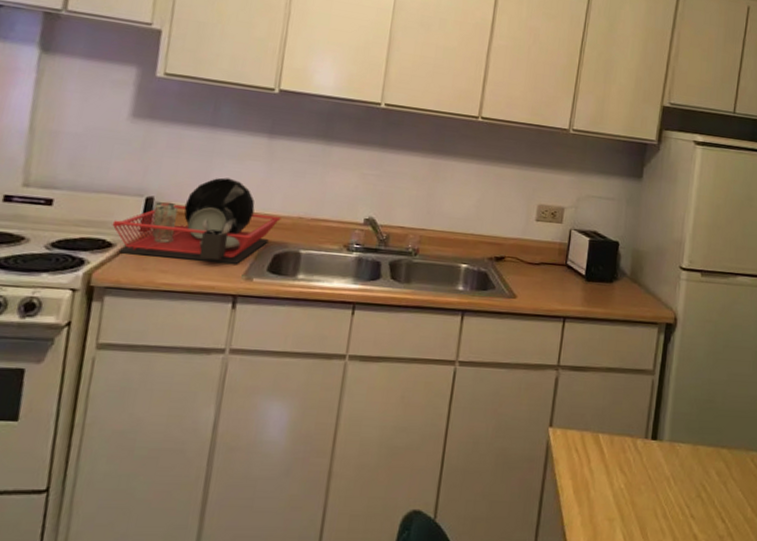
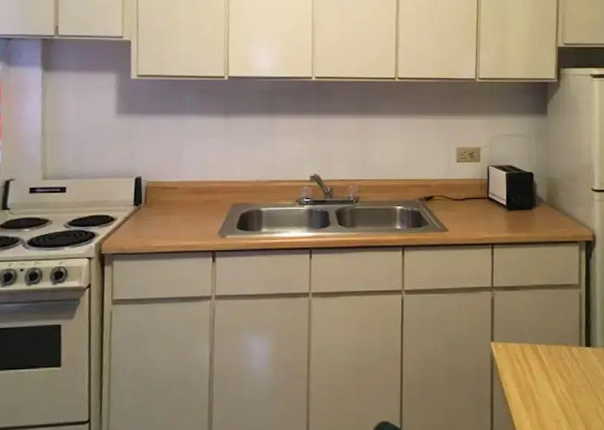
dish rack: present [112,177,281,264] -> none [112,155,243,225]

